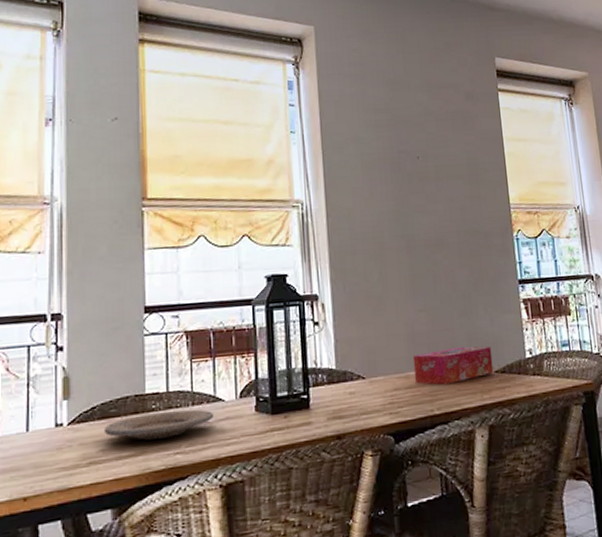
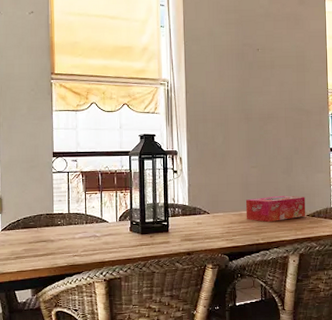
plate: present [103,409,215,440] -> none [25,226,101,245]

